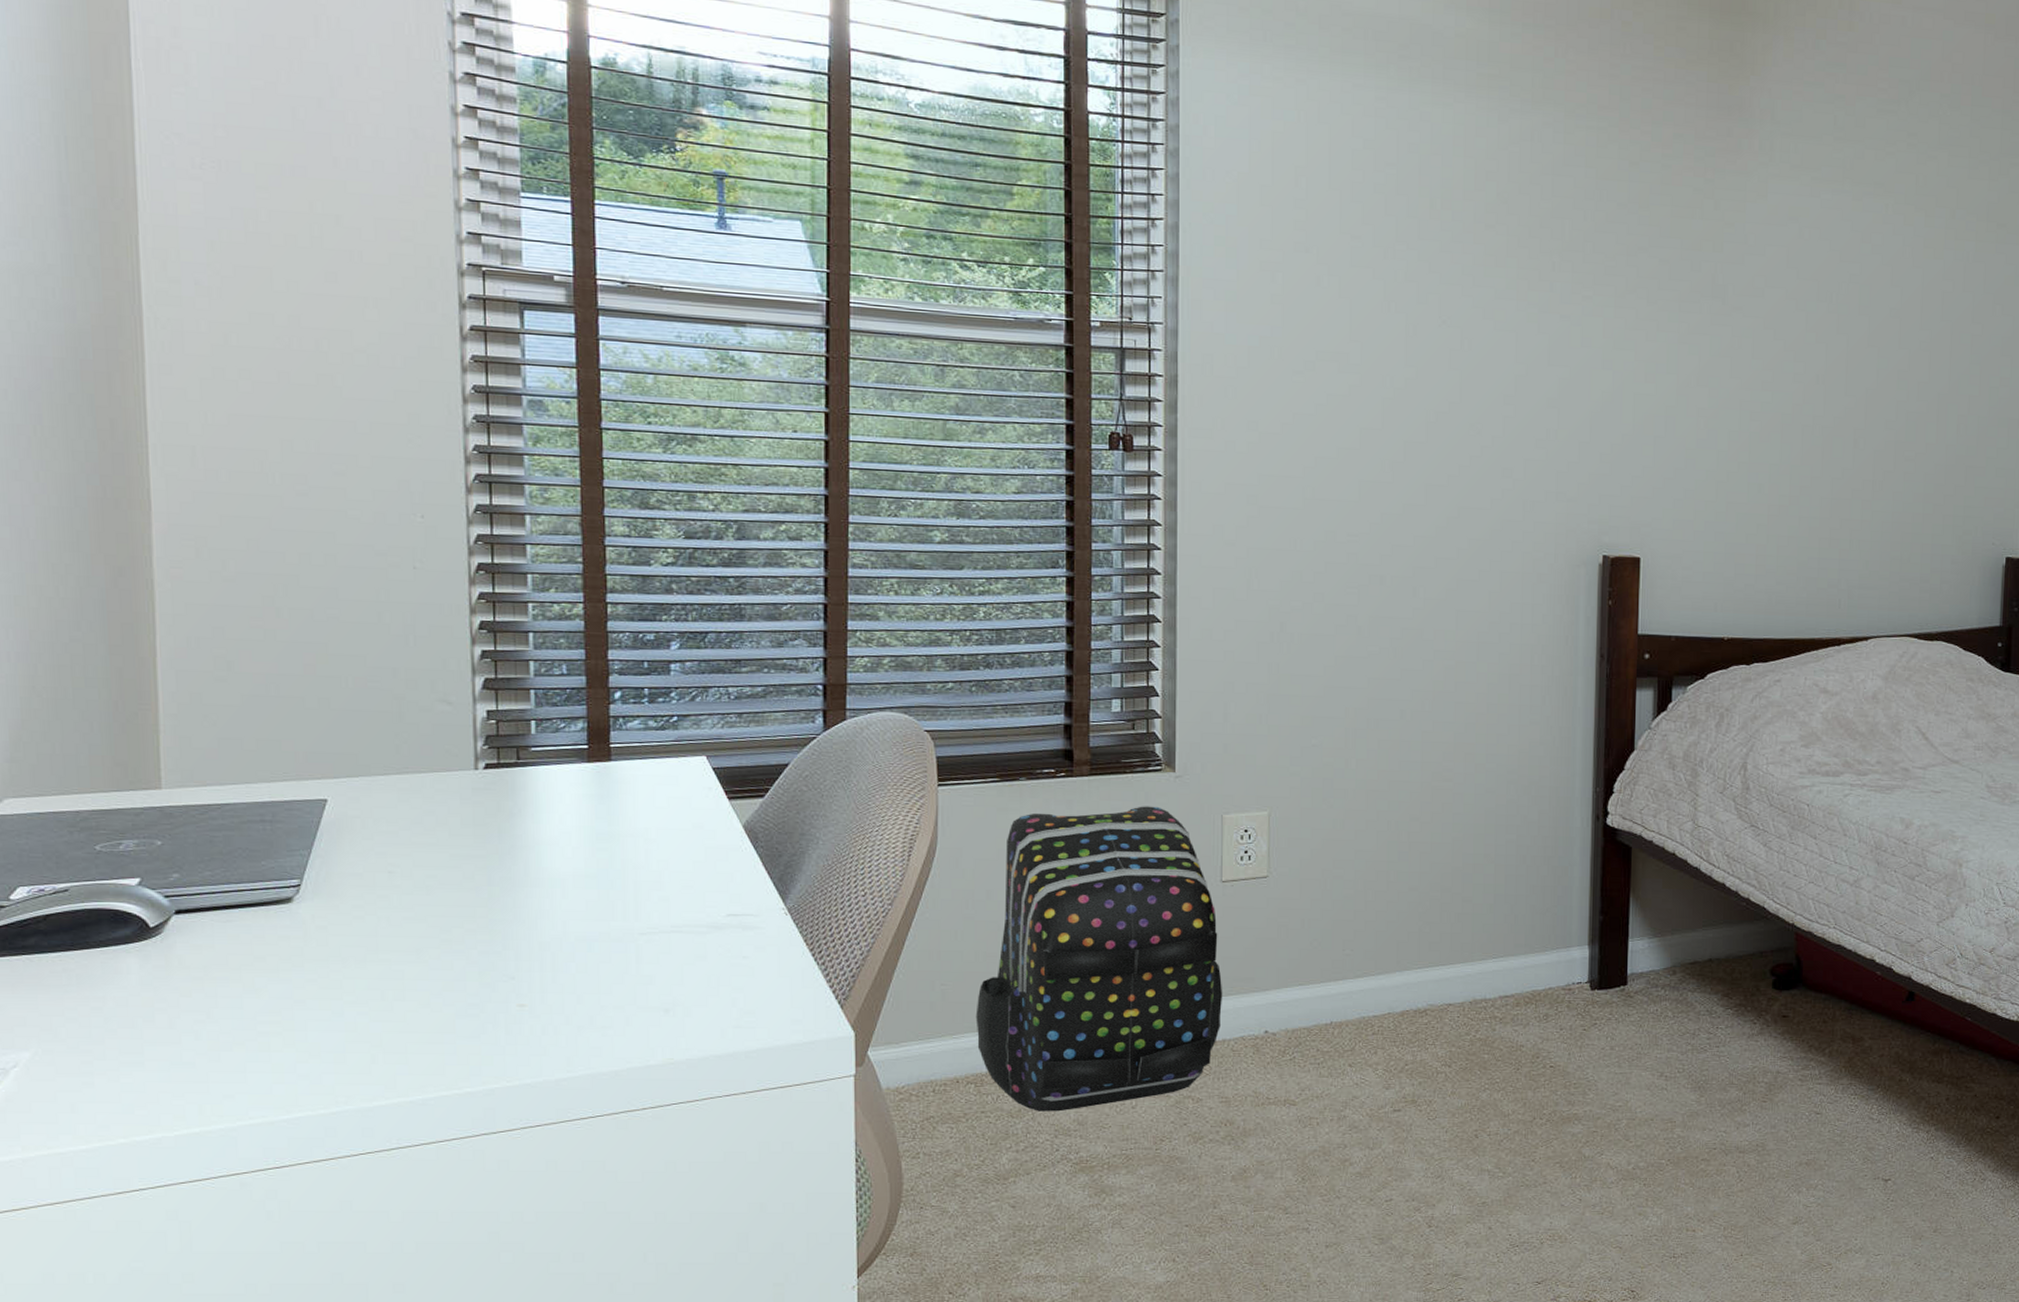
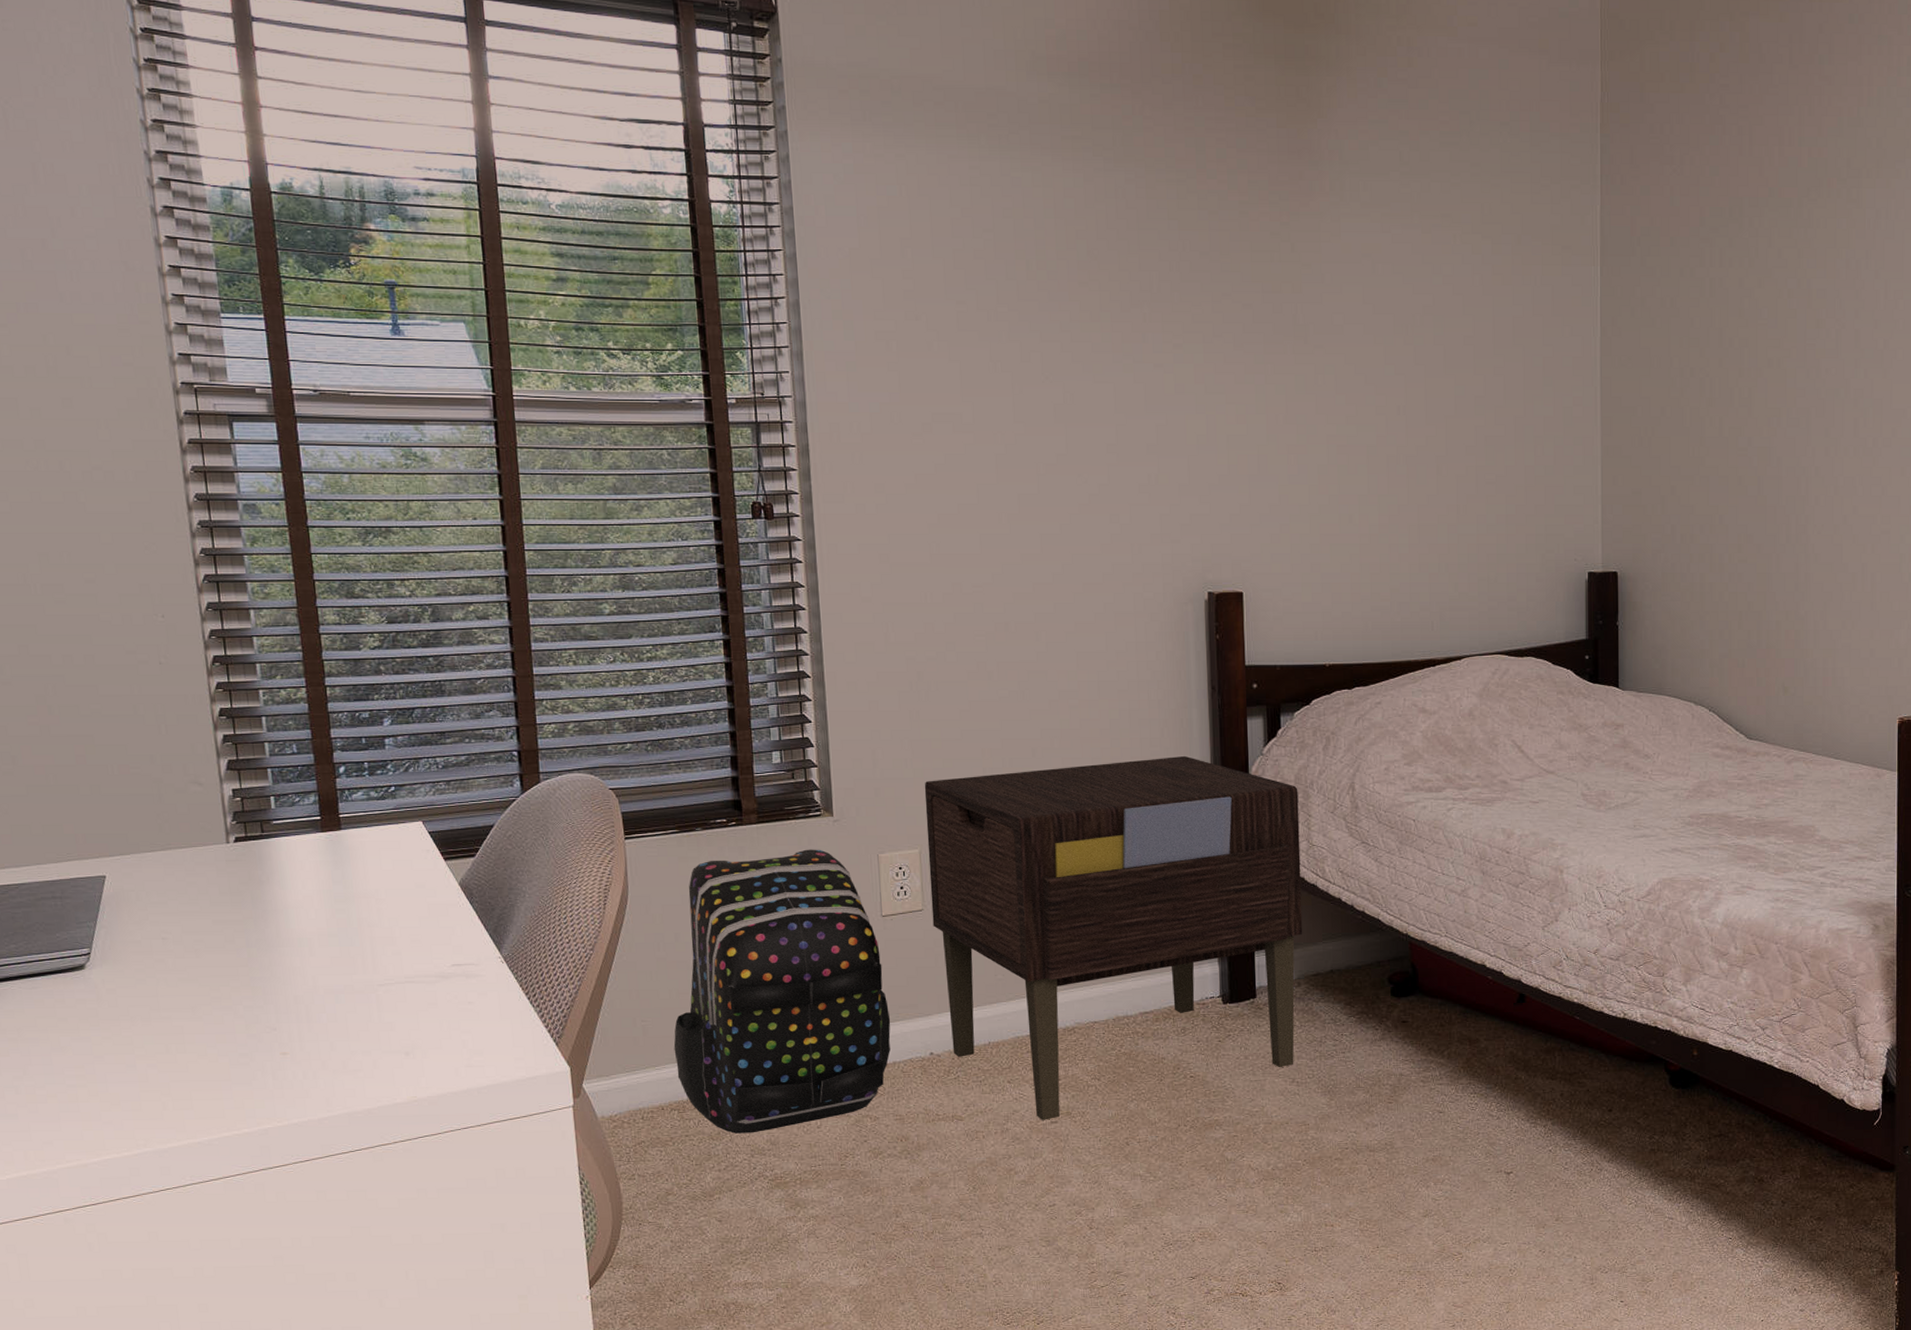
nightstand: none [1278,725,1686,1108] -> present [924,755,1303,1120]

